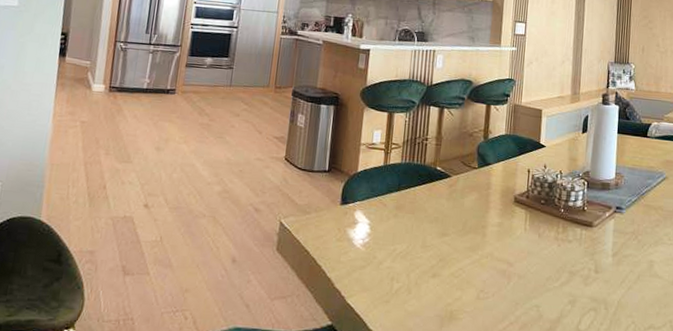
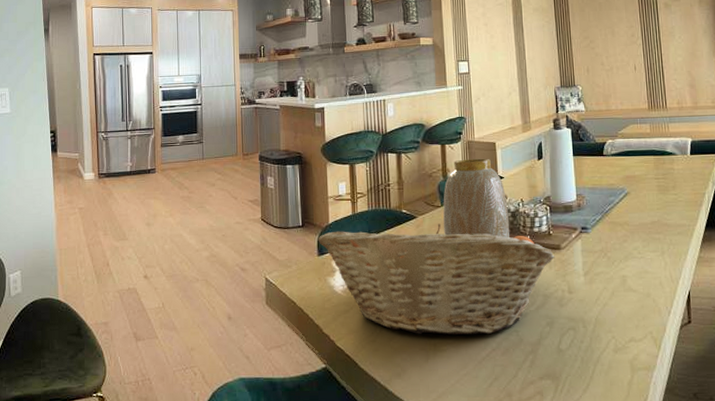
fruit basket: none [343,180,586,306] -> present [318,223,555,336]
vase: none [477,122,546,210] -> present [443,158,509,239]

